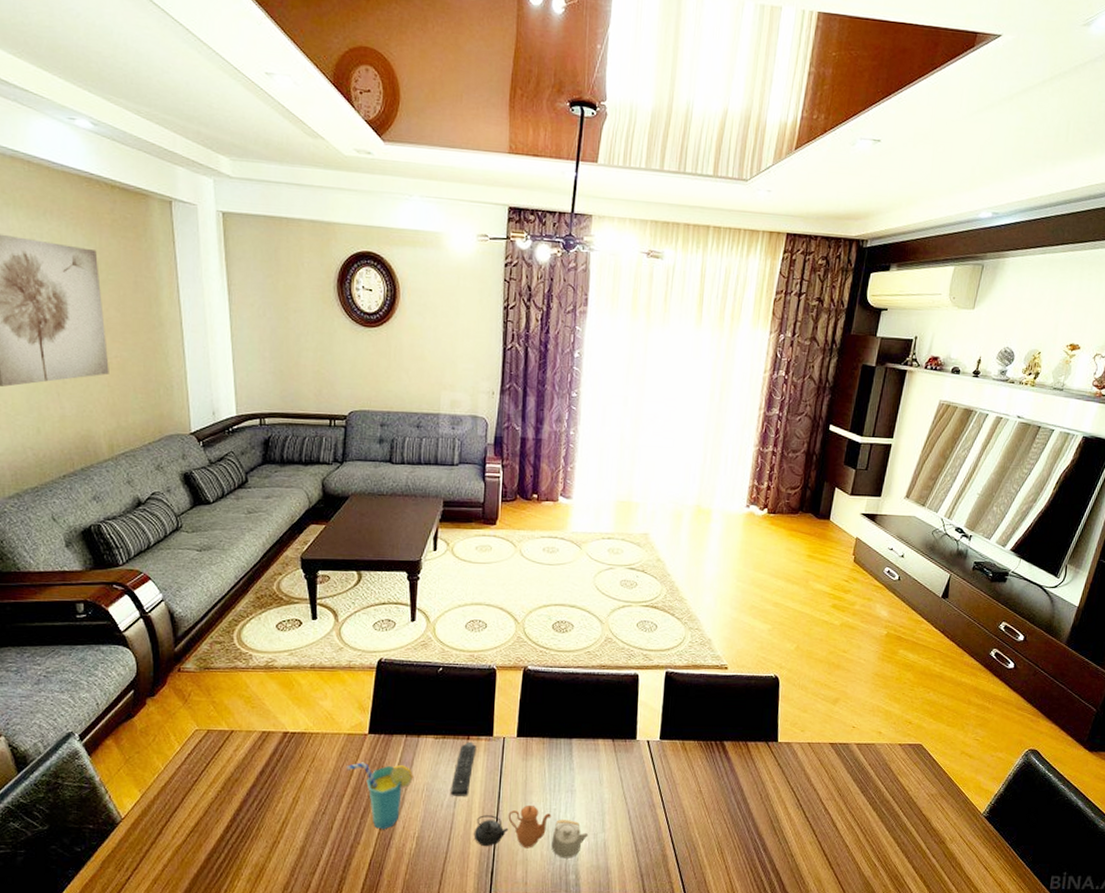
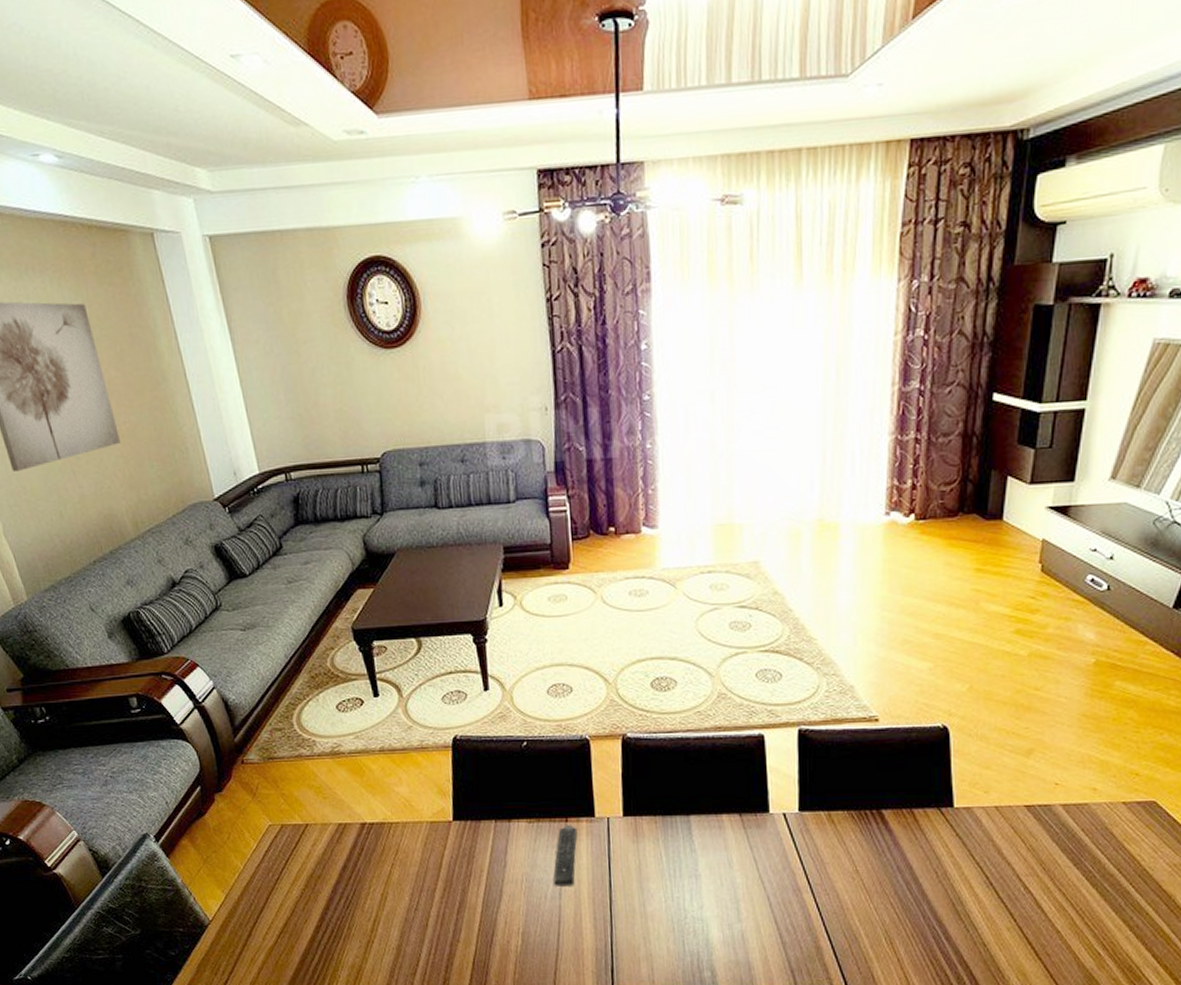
cup: present [347,762,413,830] -> none [434,852,509,926]
teapot: present [473,805,589,859] -> none [585,893,722,953]

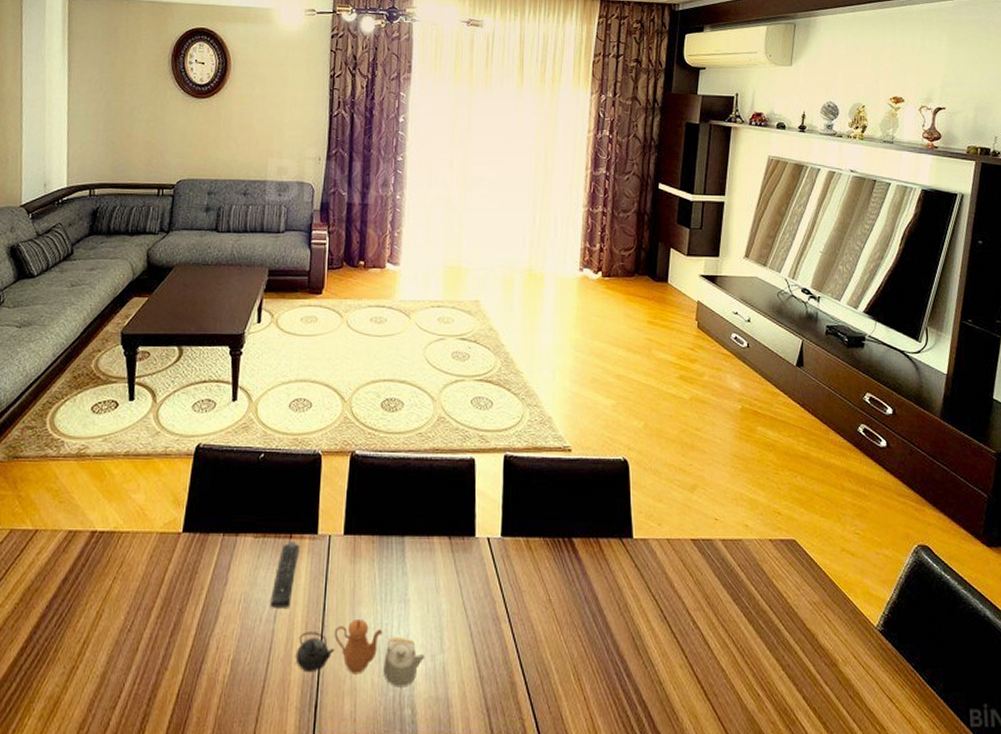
teapot: none [585,893,722,953] -> present [295,618,426,688]

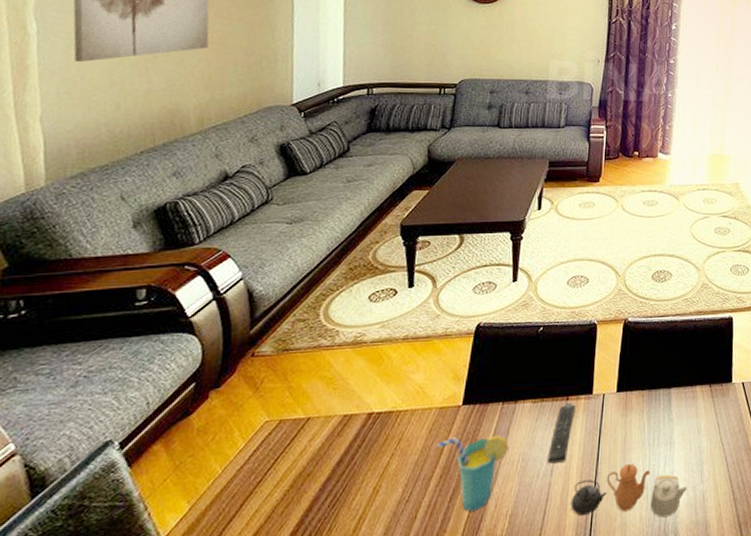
cup: none [157,567,230,651] -> present [436,434,509,512]

